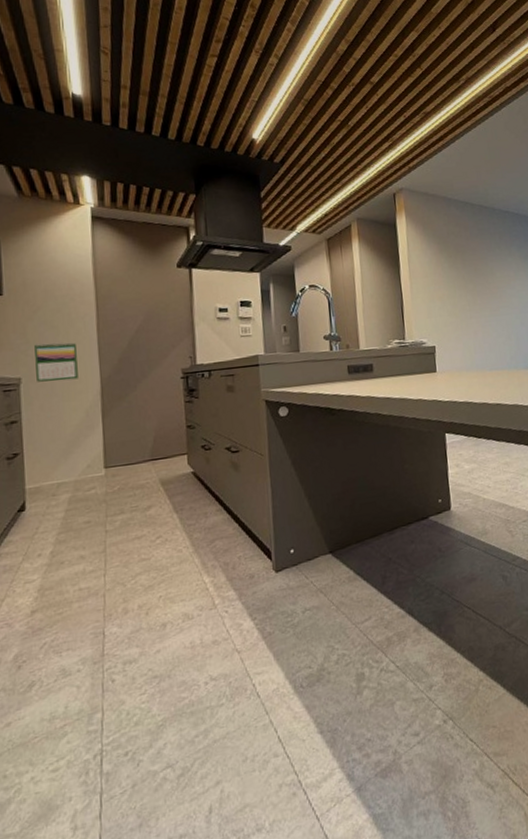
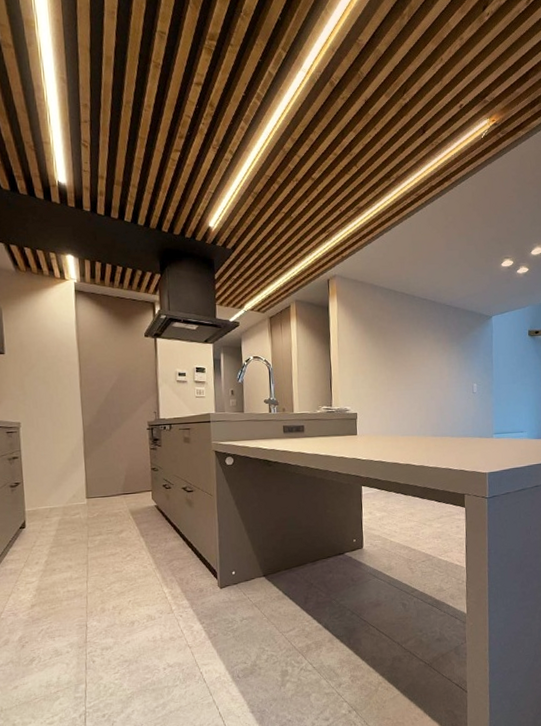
calendar: present [34,342,78,382] -> none [30,395,65,427]

